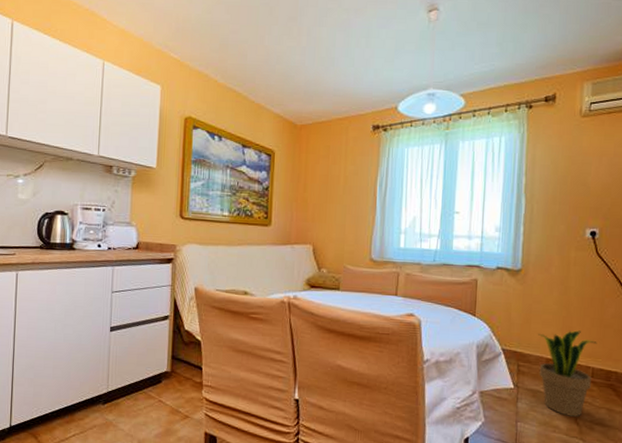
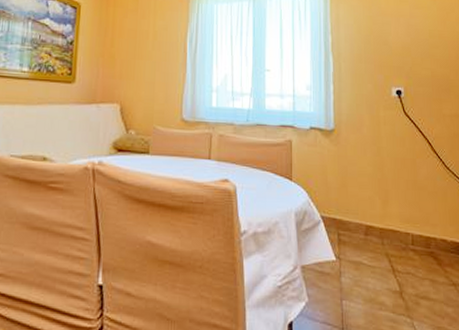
potted plant: present [538,330,597,417] -> none [356,194,414,291]

